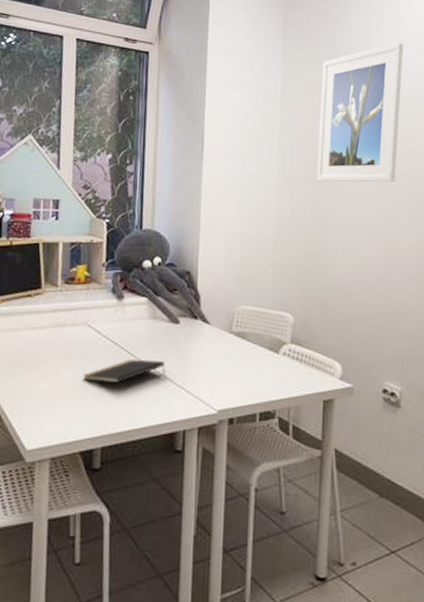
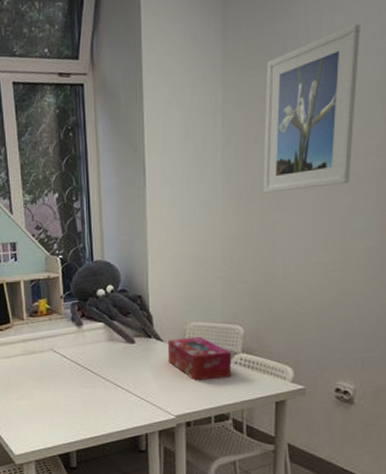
notepad: present [82,360,166,384] -> none [53,377,126,399]
tissue box: none [213,322,281,372] -> present [167,337,232,381]

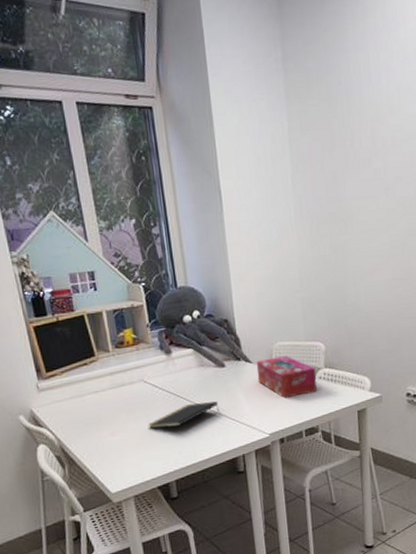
notepad: none [53,377,126,399] -> present [147,401,220,429]
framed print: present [263,23,360,193] -> none [325,62,404,217]

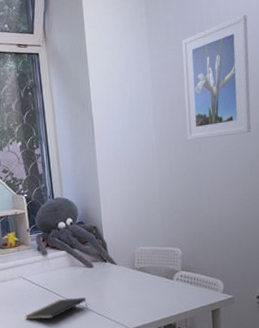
tissue box: present [256,356,317,399] -> none [120,259,174,297]
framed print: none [325,62,404,217] -> present [182,14,251,140]

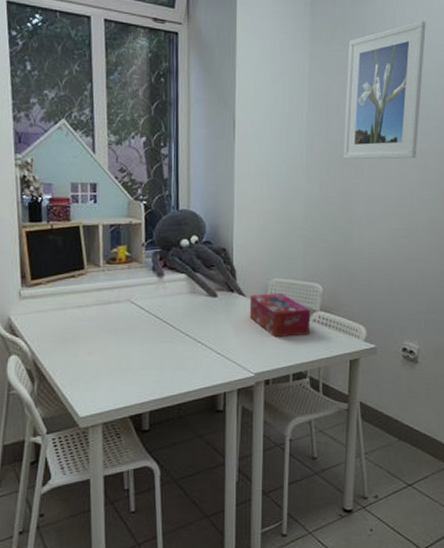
notepad: present [24,297,87,320] -> none [128,332,206,354]
tissue box: none [120,259,174,297] -> present [249,293,311,338]

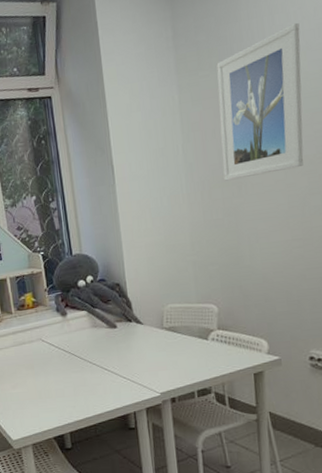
tissue box: present [249,293,311,338] -> none [147,318,209,359]

